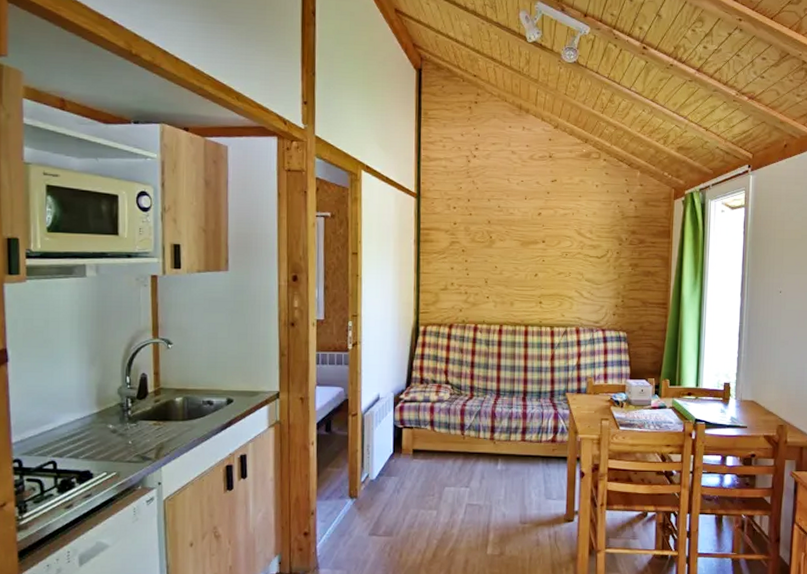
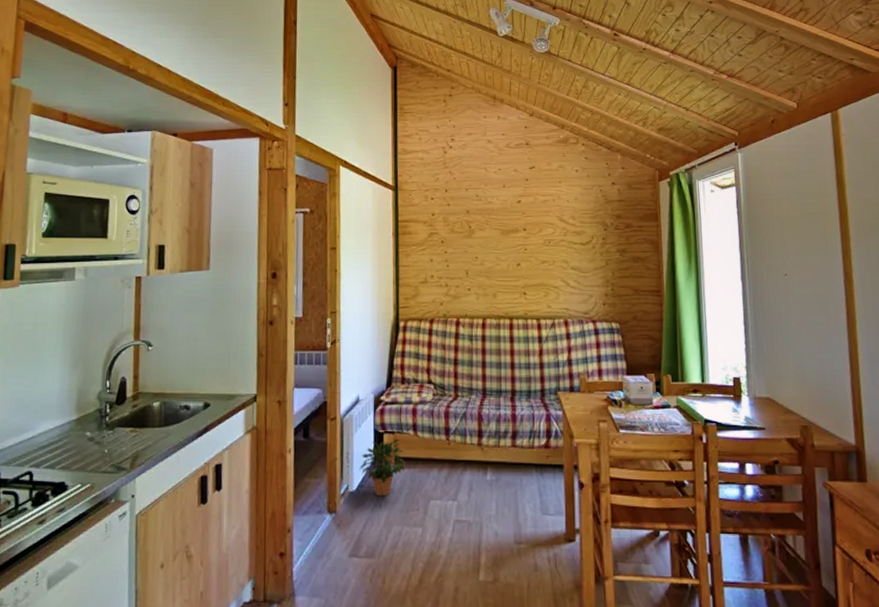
potted plant: none [379,434,423,484] -> present [359,439,406,497]

